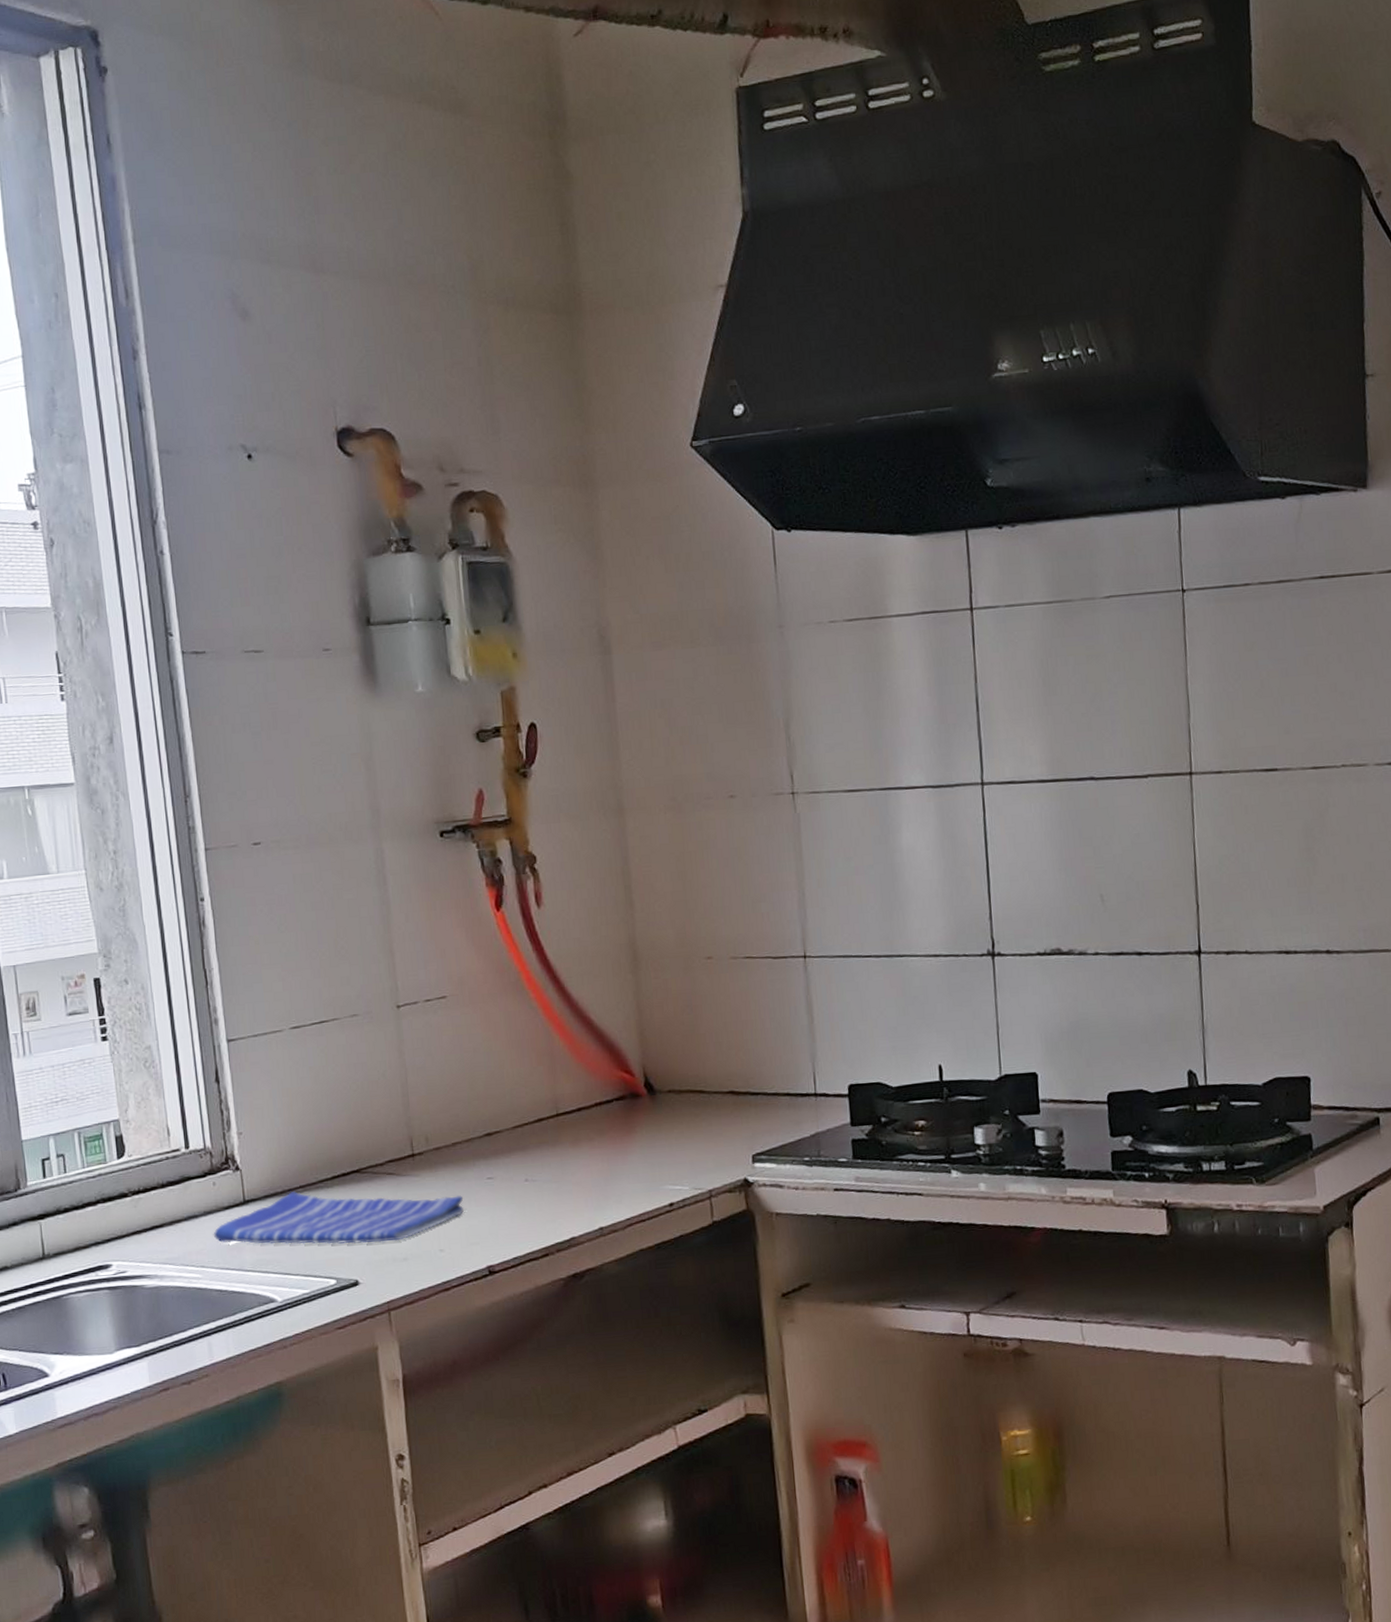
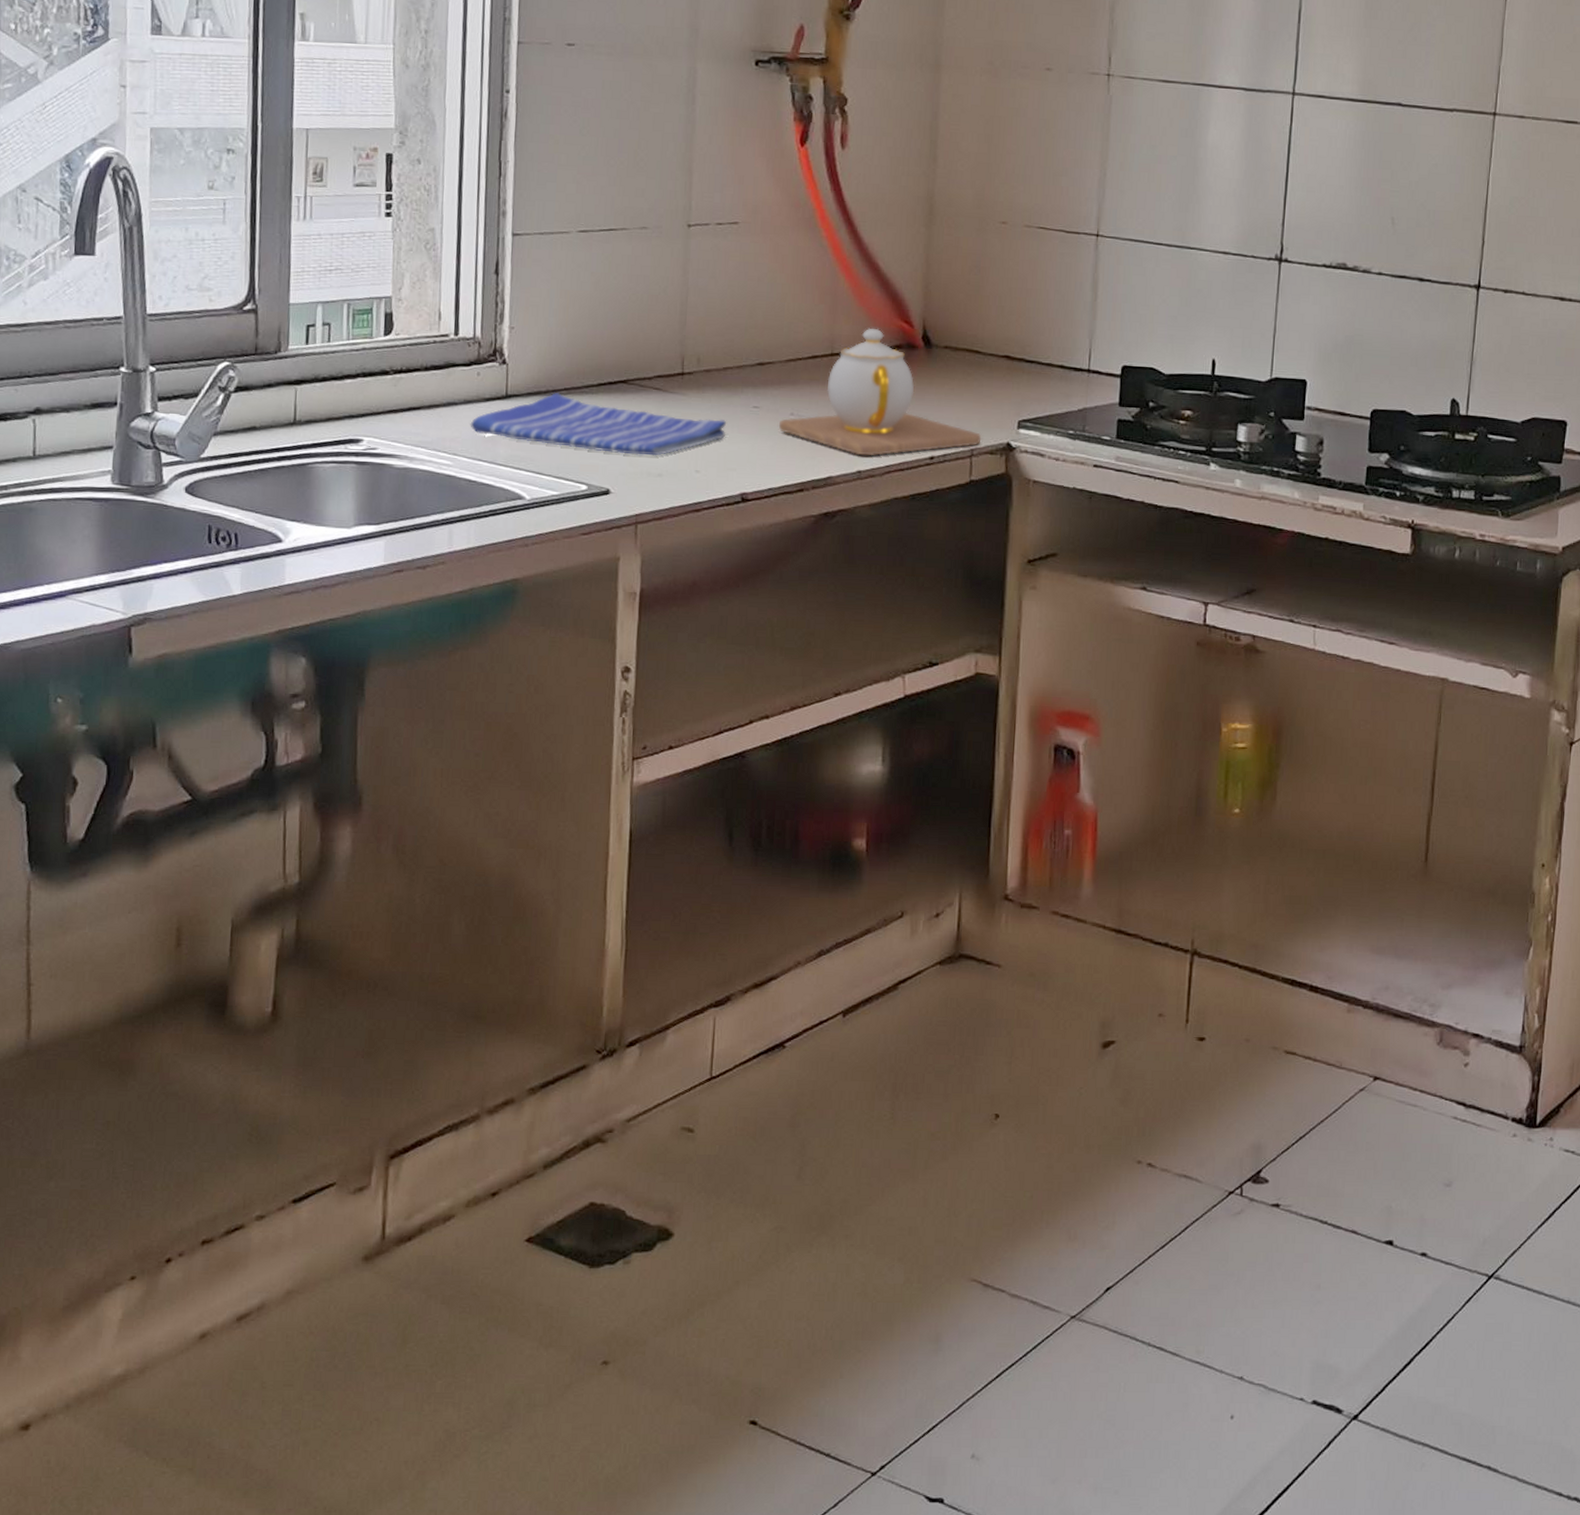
teapot: none [515,1082,718,1212] -> present [779,327,982,456]

